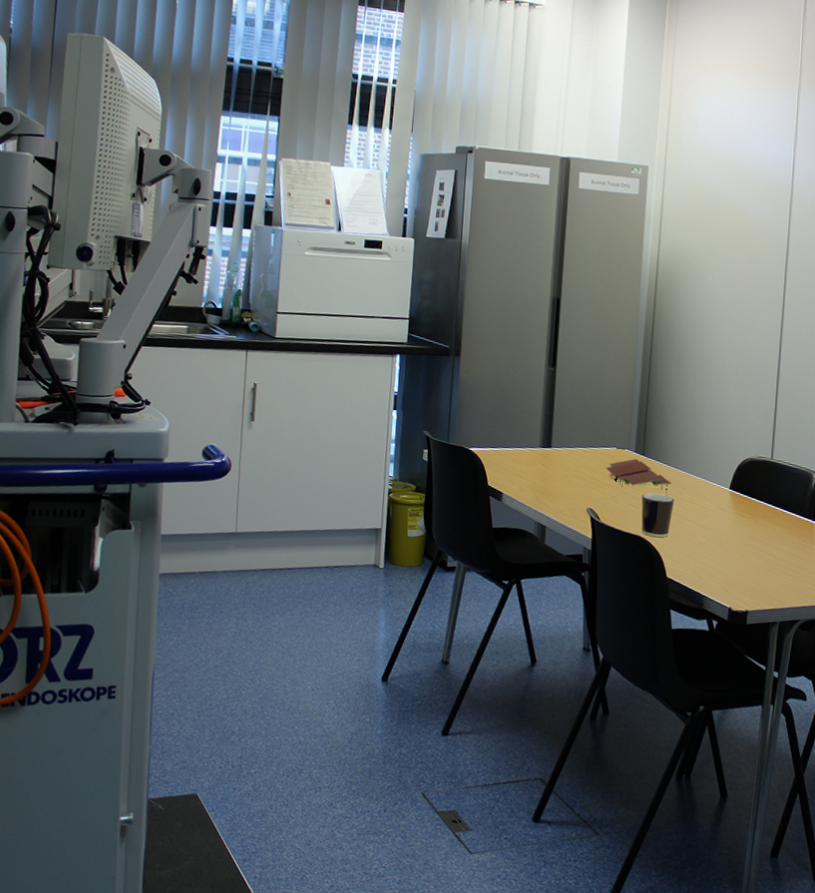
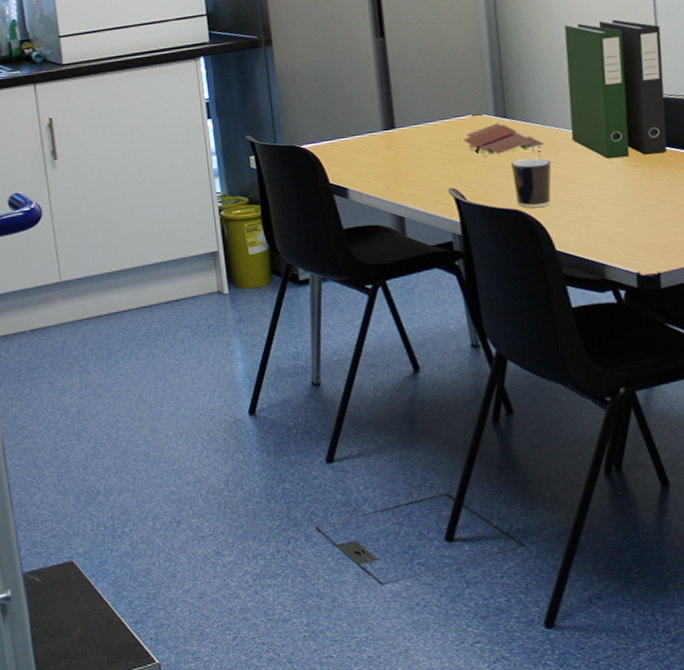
binder: none [694,386,779,509] -> present [564,19,667,158]

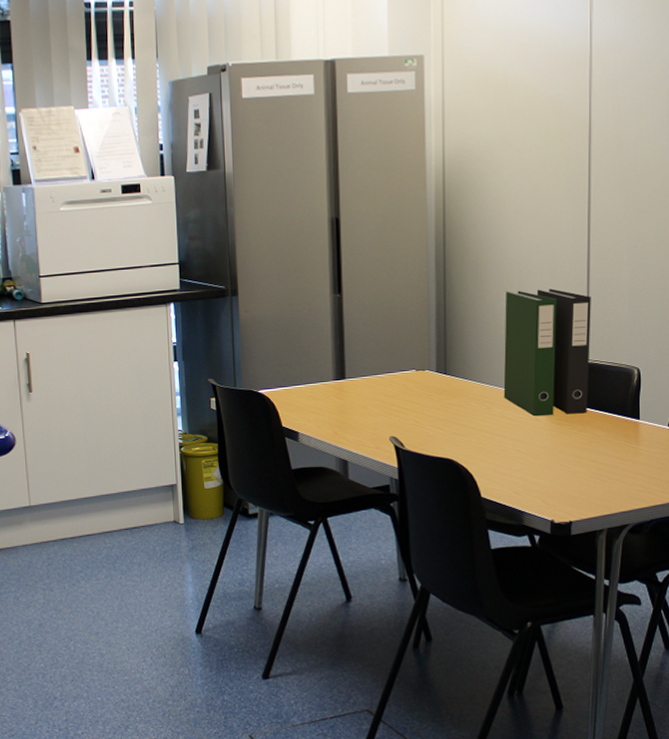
papers: present [463,123,544,157] -> none [406,378,479,412]
mug: present [511,158,552,209] -> none [448,412,484,458]

